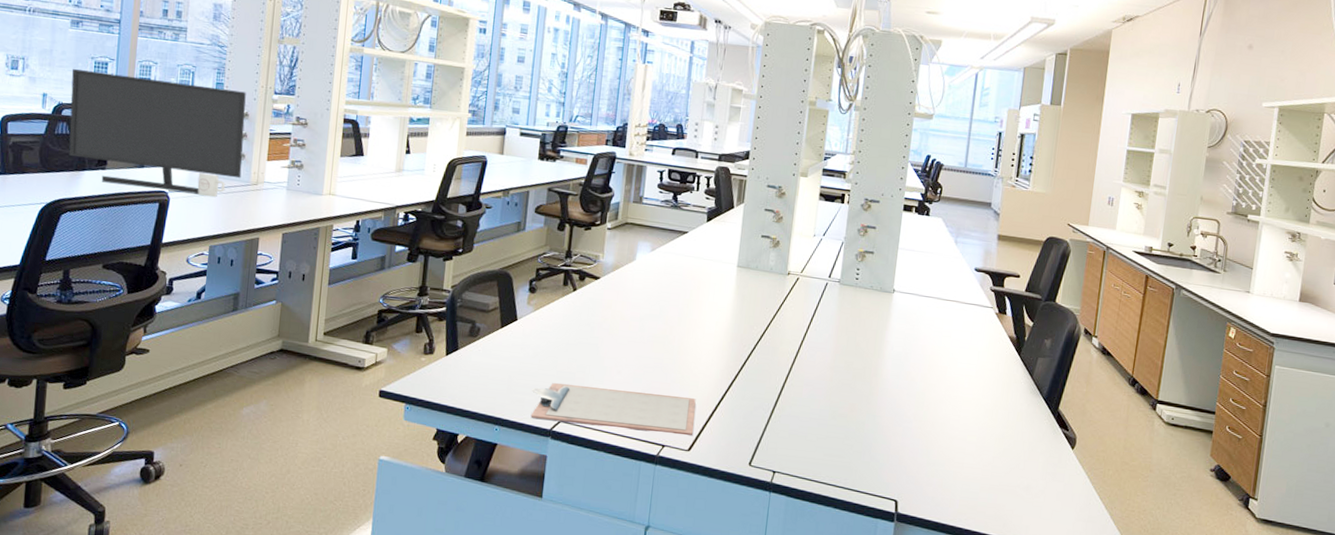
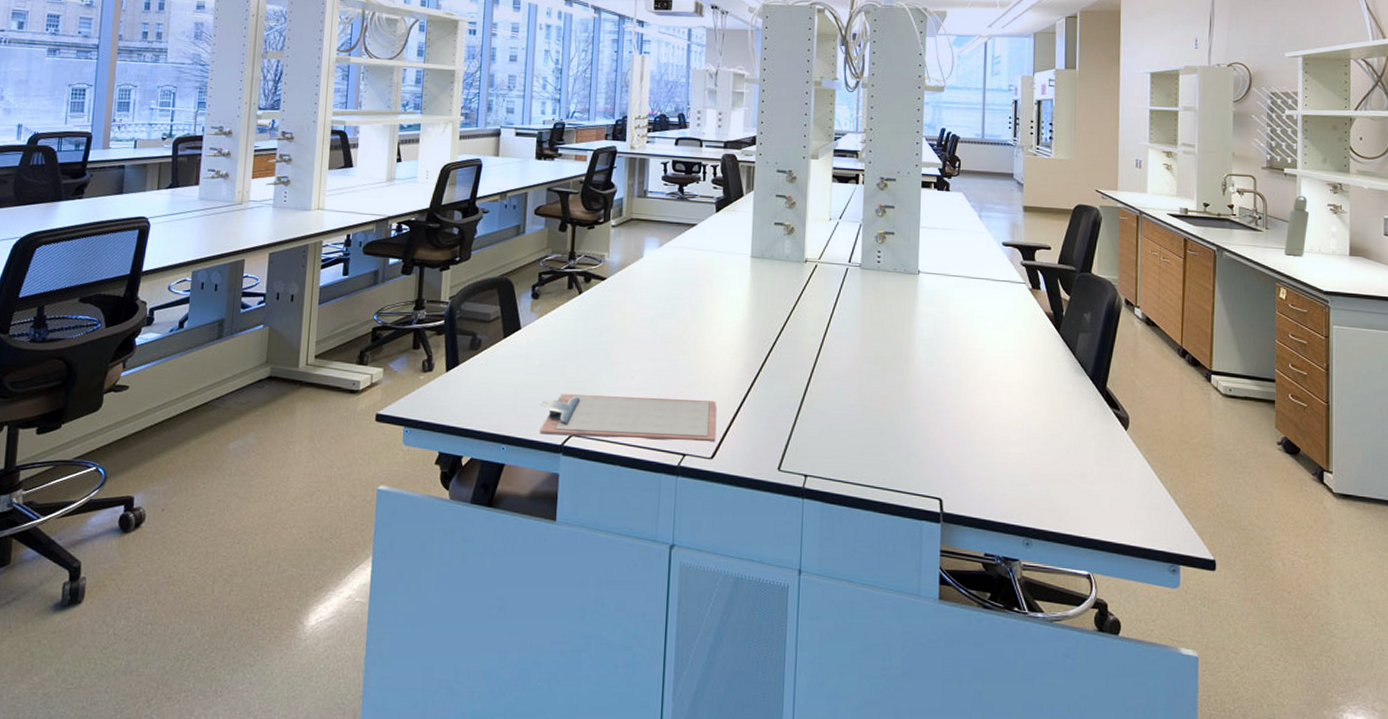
computer monitor: present [68,68,246,195] -> none [44,97,229,218]
mug: present [197,173,226,198] -> none [179,195,209,220]
bottle: none [1238,241,1267,299] -> present [1285,195,1310,256]

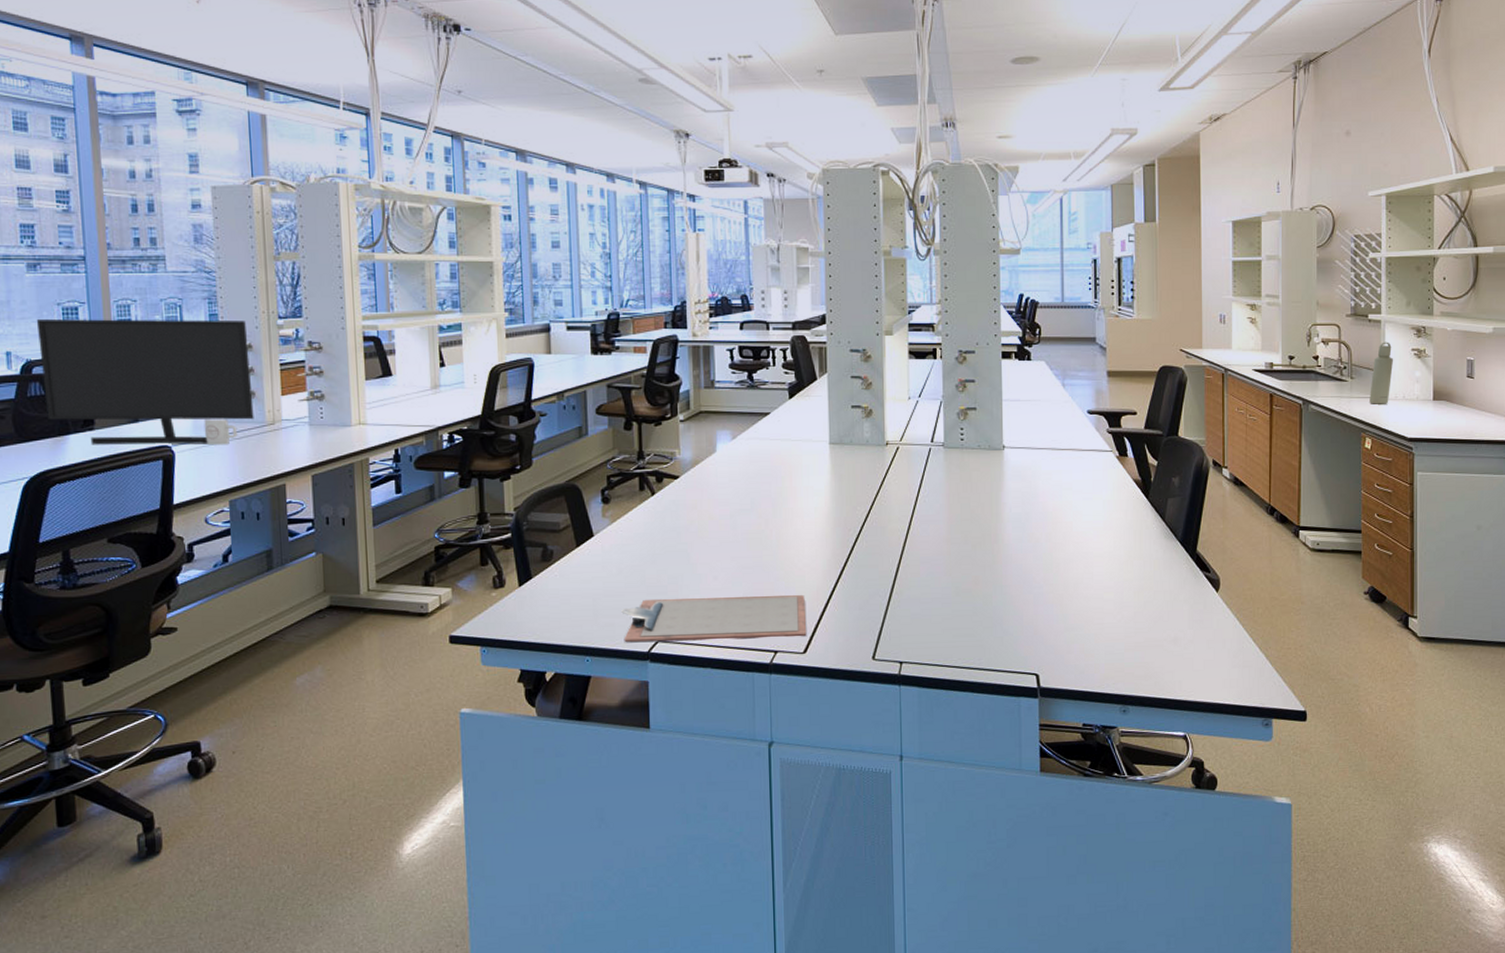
computer monitor: none [44,97,229,218] -> present [36,318,254,445]
mug: none [179,195,209,220] -> present [204,419,238,446]

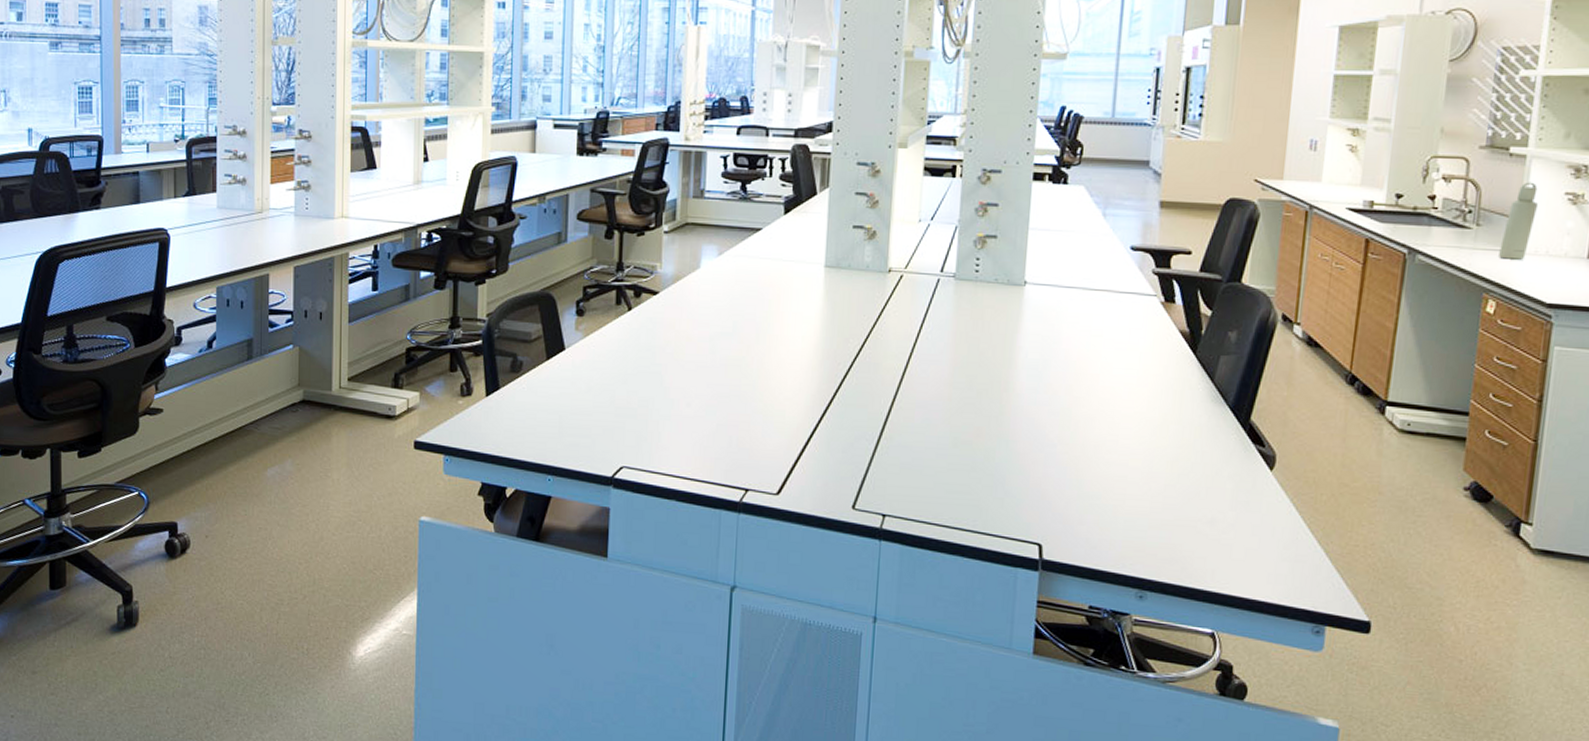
computer monitor: present [36,318,254,445] -> none [55,96,244,229]
mug: present [204,419,238,446] -> none [198,204,228,231]
clipboard: present [621,595,807,642] -> none [587,422,783,475]

